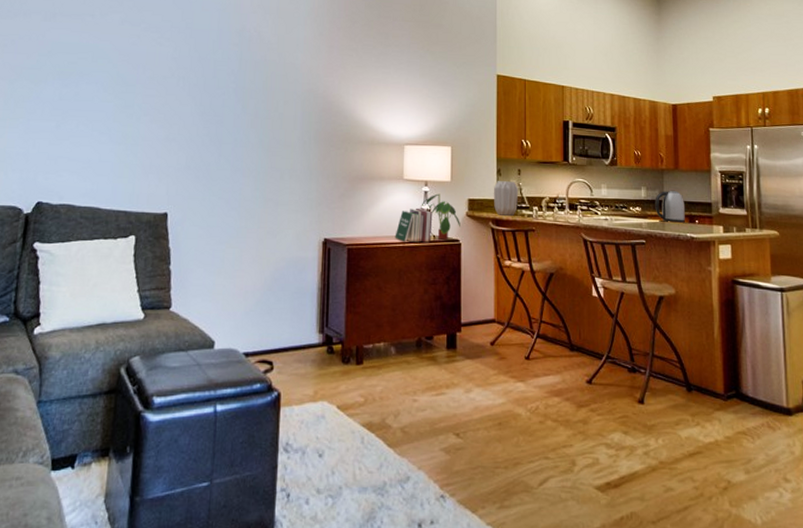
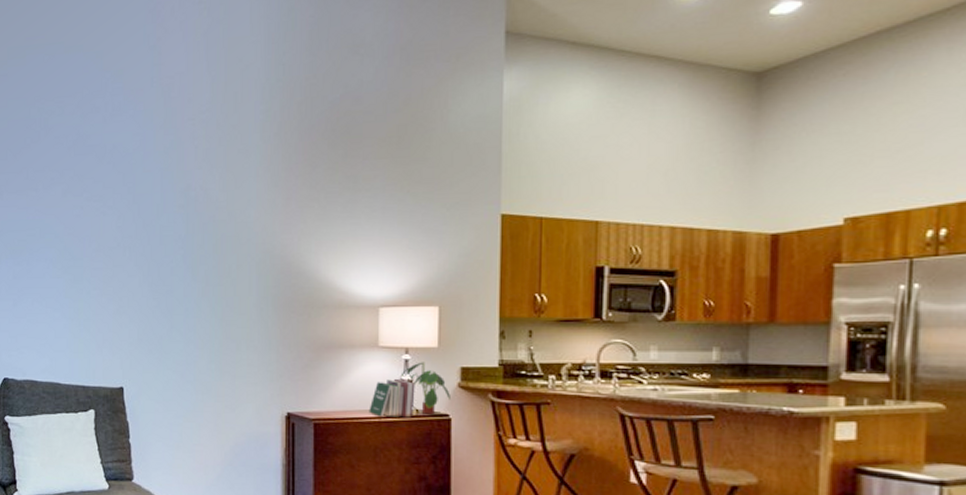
vase: present [493,181,519,217] -> none [494,345,529,388]
kettle: present [655,190,686,224] -> none [732,350,783,394]

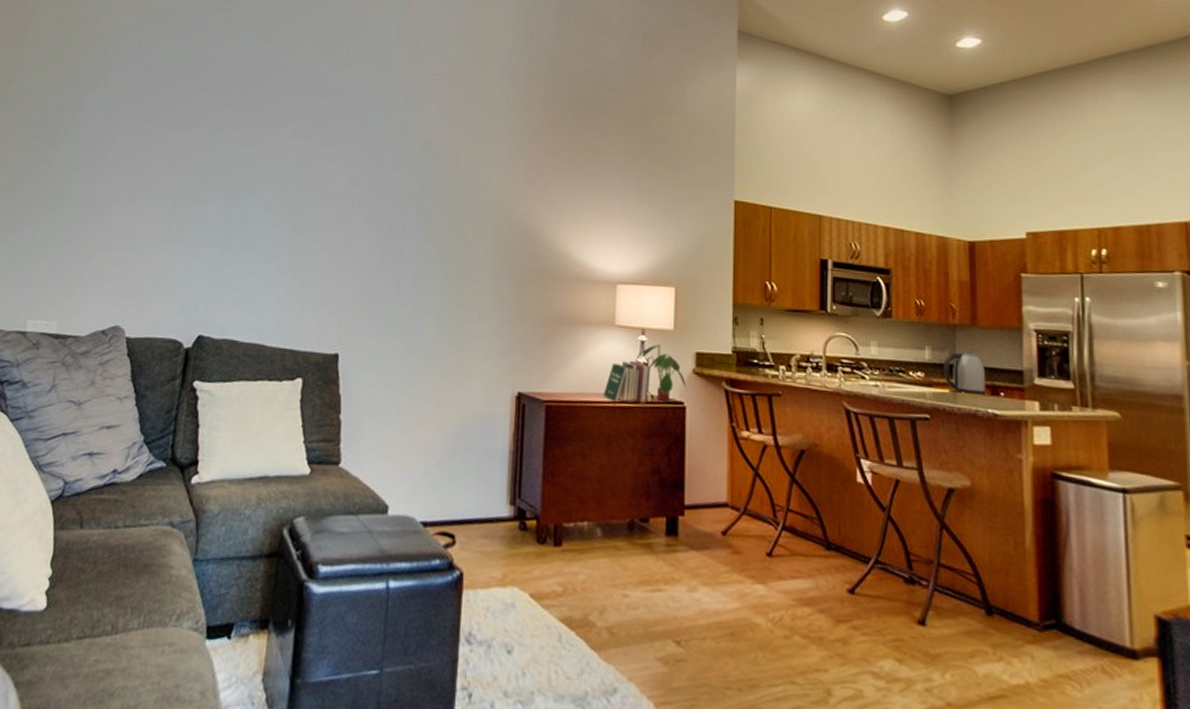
kettle: none [732,350,783,394] -> present [943,351,987,396]

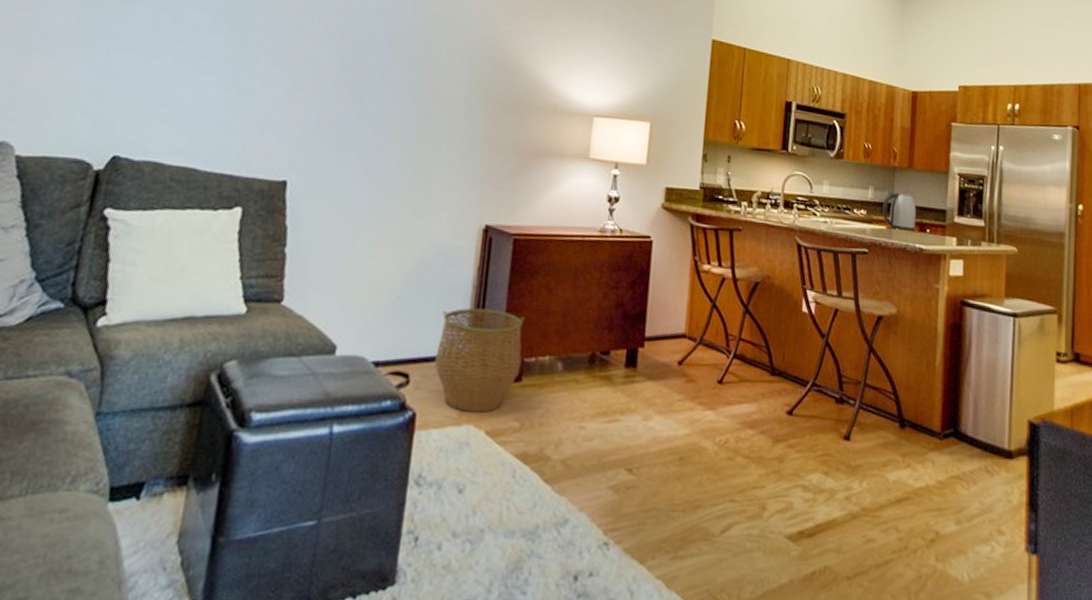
basket: none [478,472,561,576] -> present [434,308,525,413]
books: present [603,360,651,404] -> none [573,194,622,238]
plant: present [636,344,685,401] -> none [608,178,654,235]

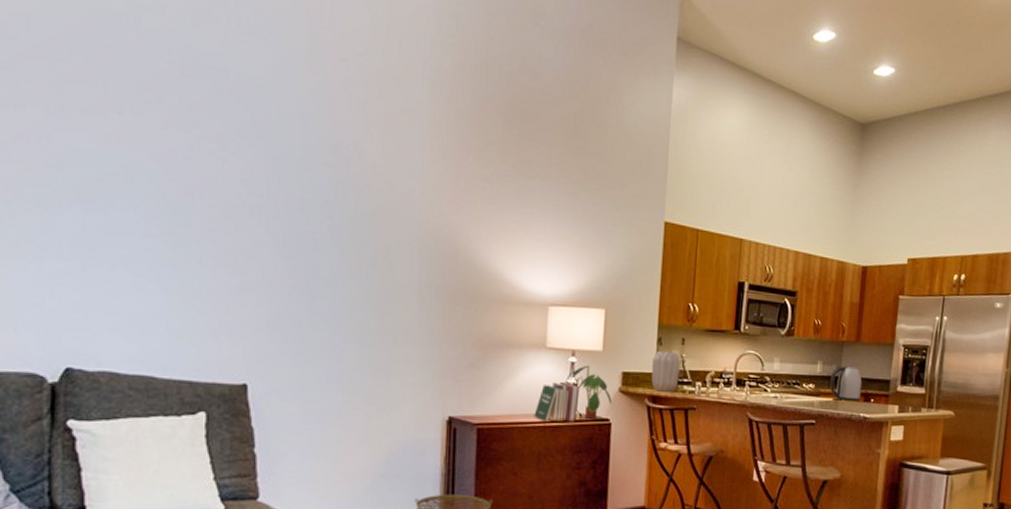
books: none [573,194,622,238] -> present [534,381,580,422]
plant: none [608,178,654,235] -> present [566,365,612,419]
vase: none [695,168,727,212] -> present [651,351,681,393]

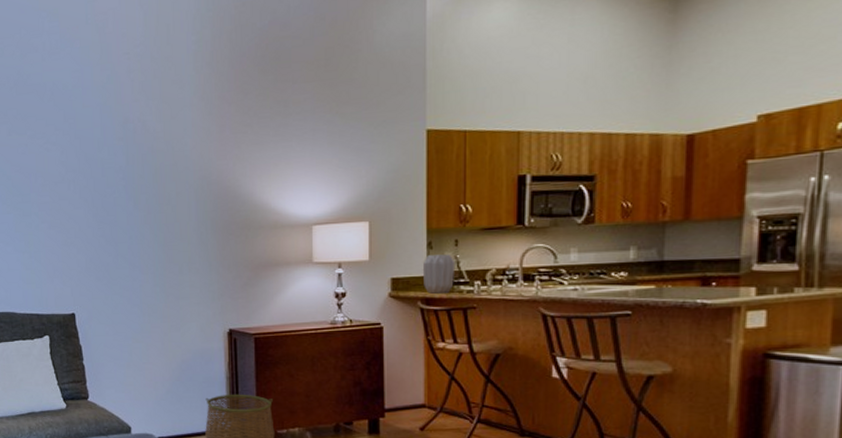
books: present [534,381,580,422] -> none [305,291,349,329]
plant: present [566,365,612,419] -> none [334,275,382,324]
kettle: present [829,365,862,403] -> none [649,247,697,288]

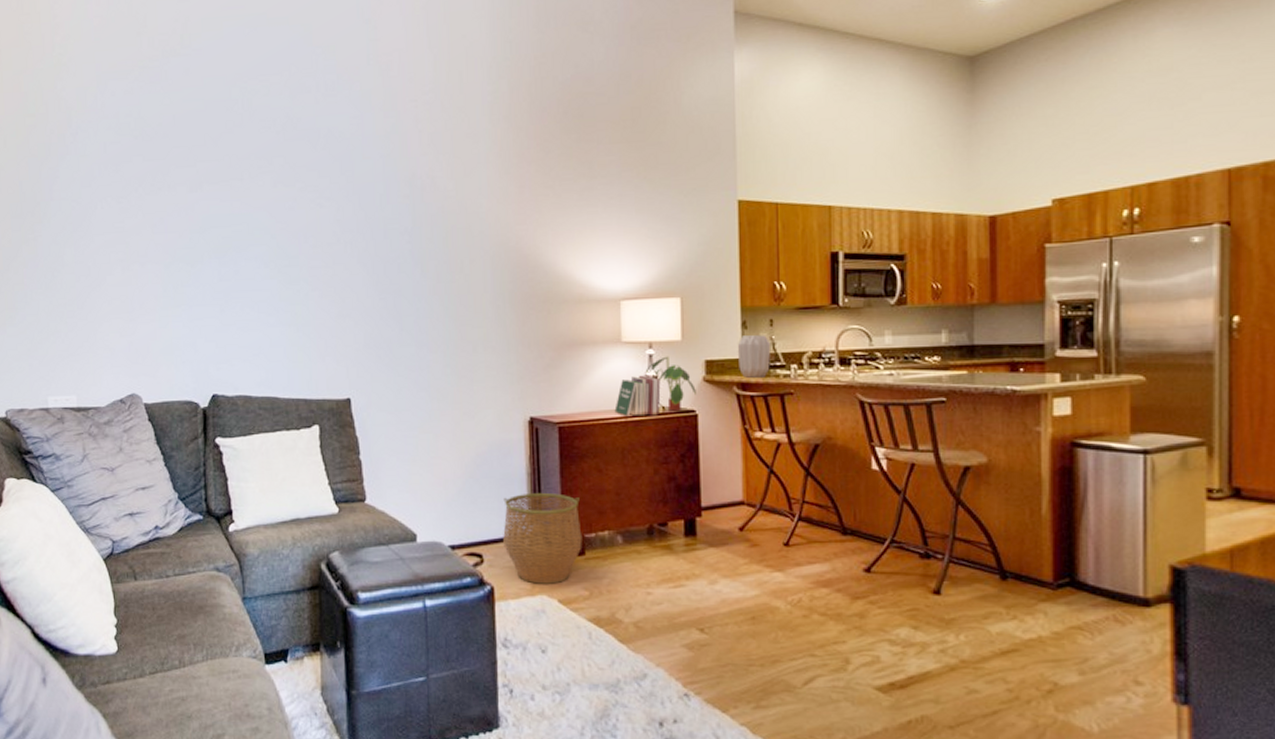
books: none [305,291,349,329] -> present [614,375,661,416]
plant: none [334,275,382,324] -> present [645,356,696,411]

